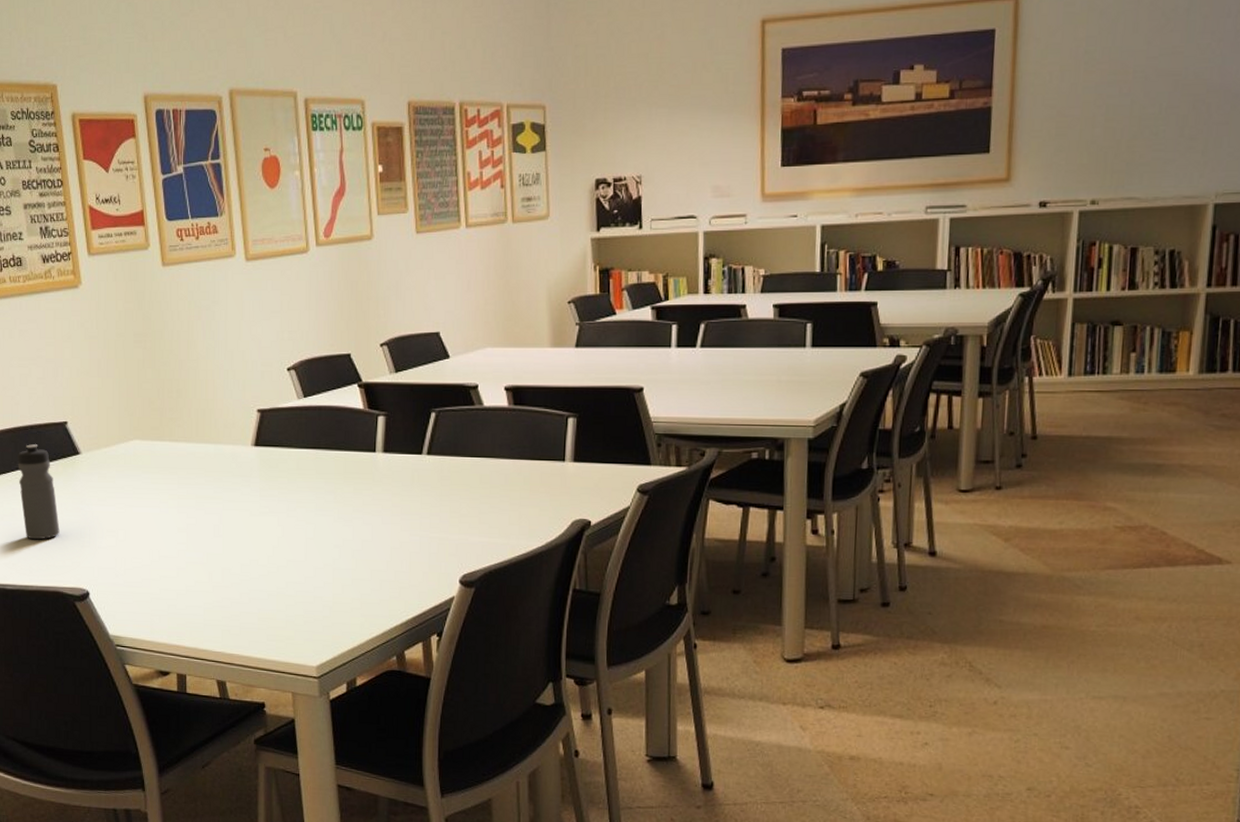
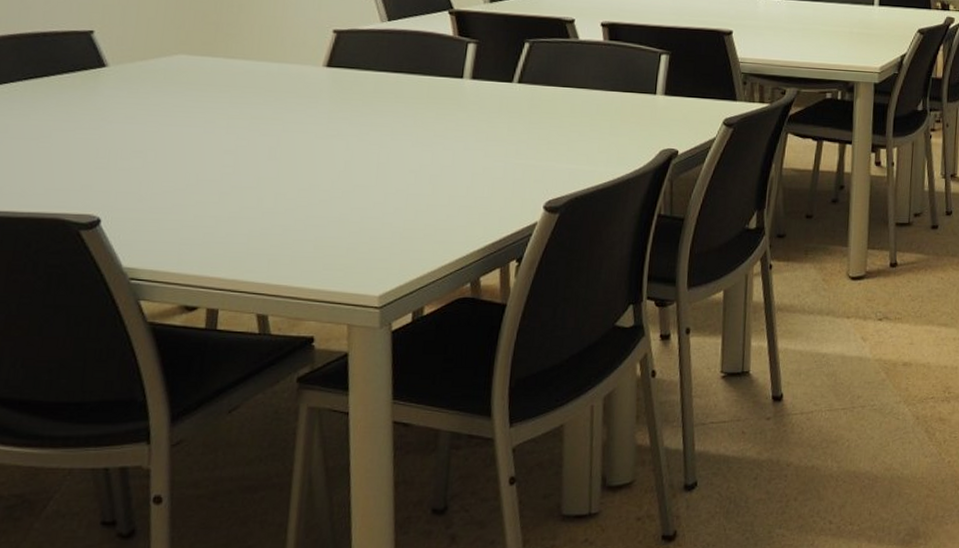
water bottle: present [18,444,60,540] -> none [19,53,70,160]

